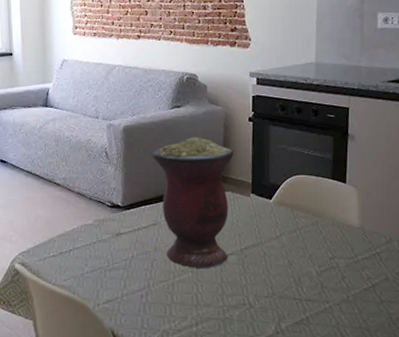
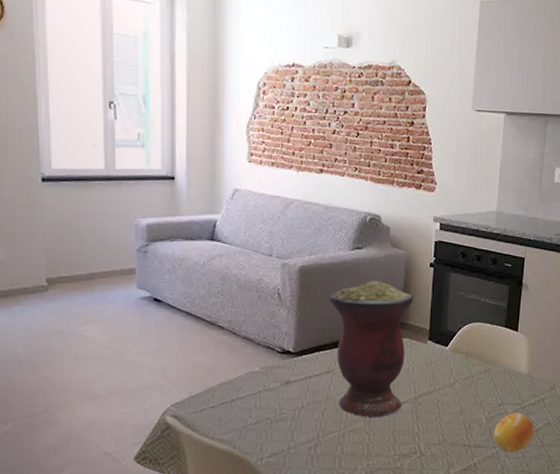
fruit: none [326,266,371,308] -> present [494,412,534,453]

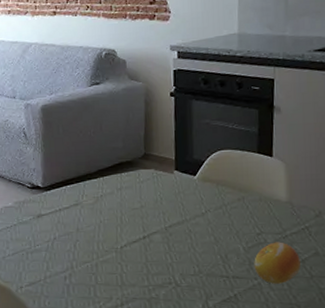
vase: present [328,281,414,417] -> none [71,114,156,248]

